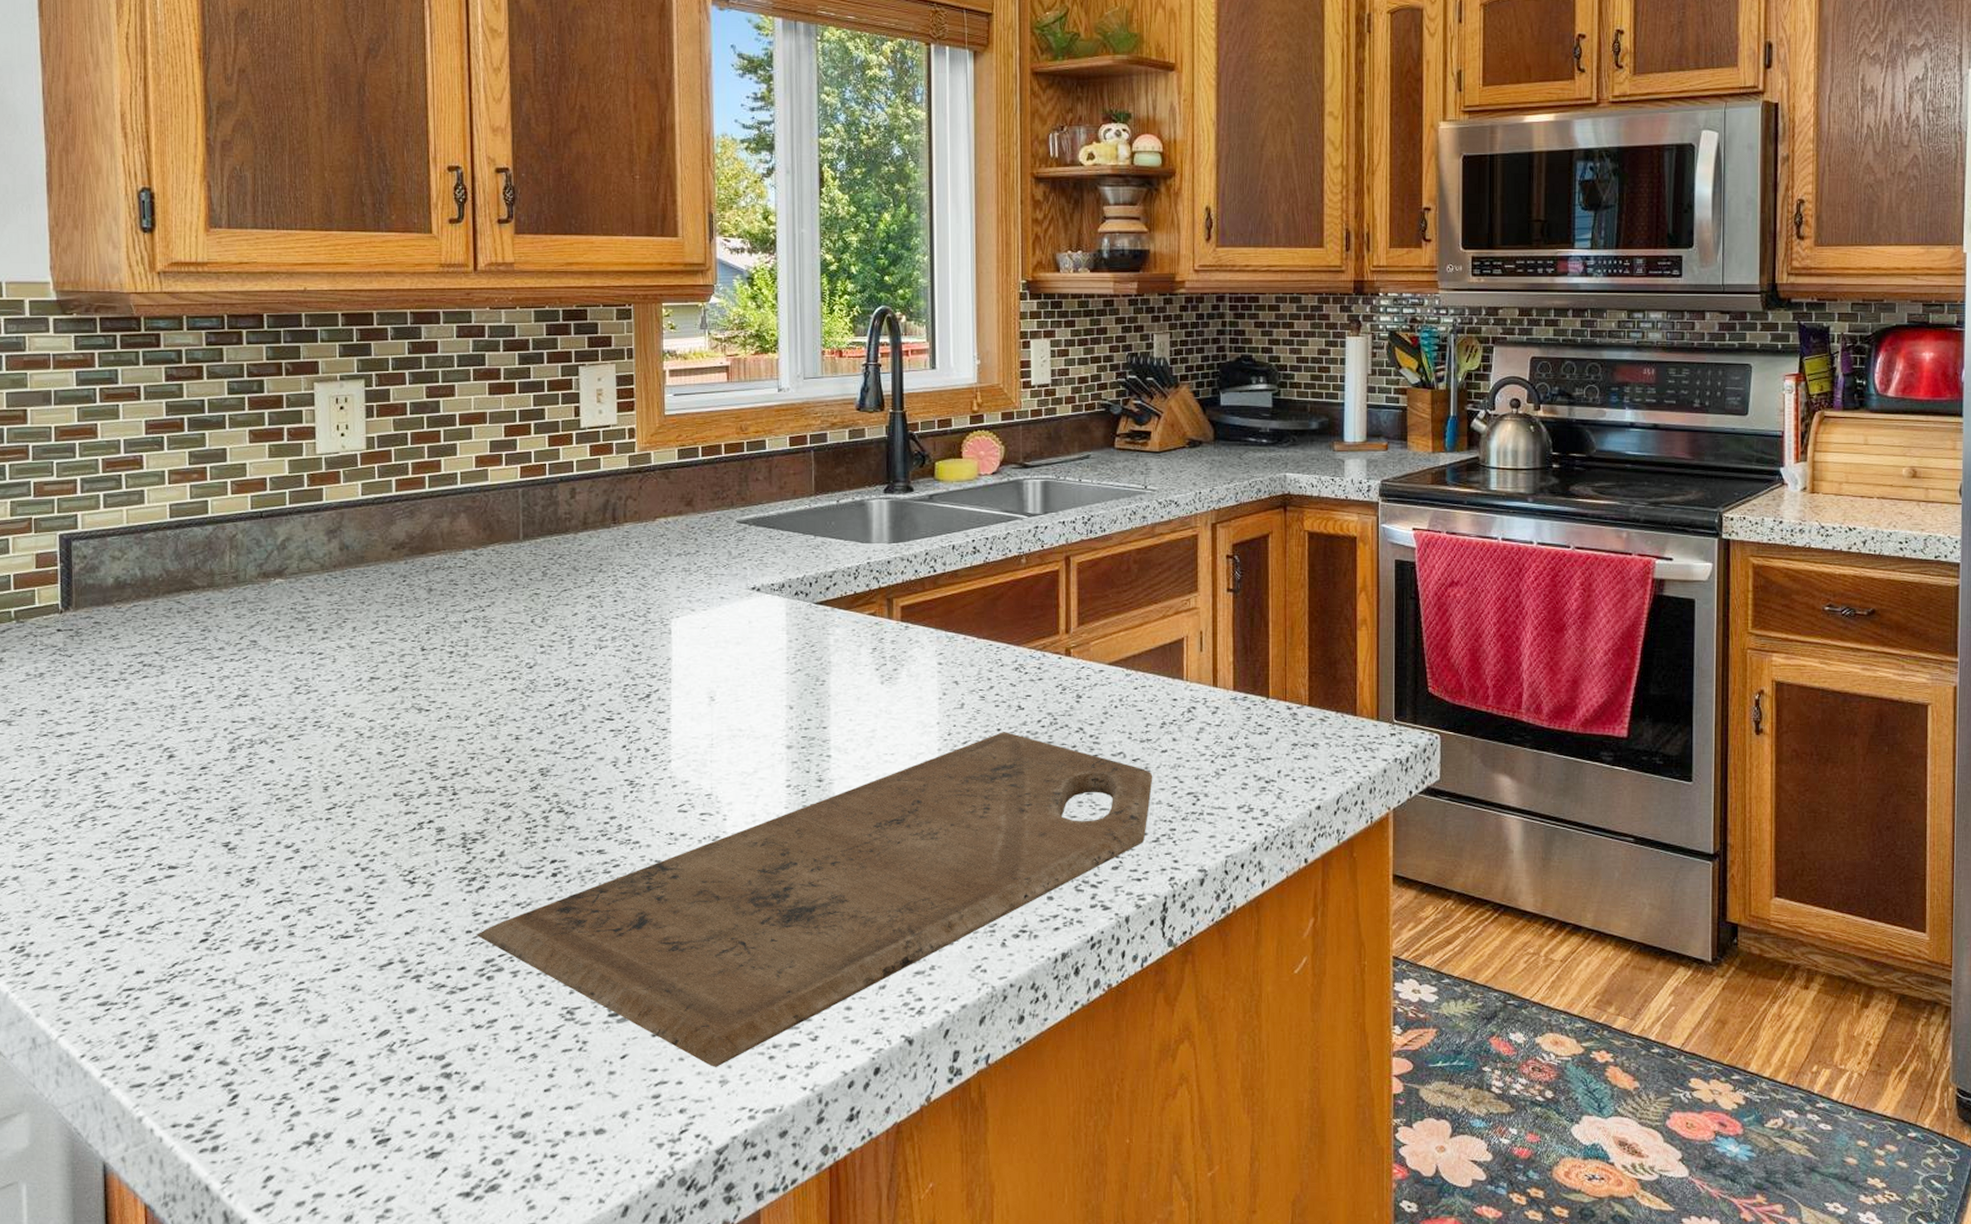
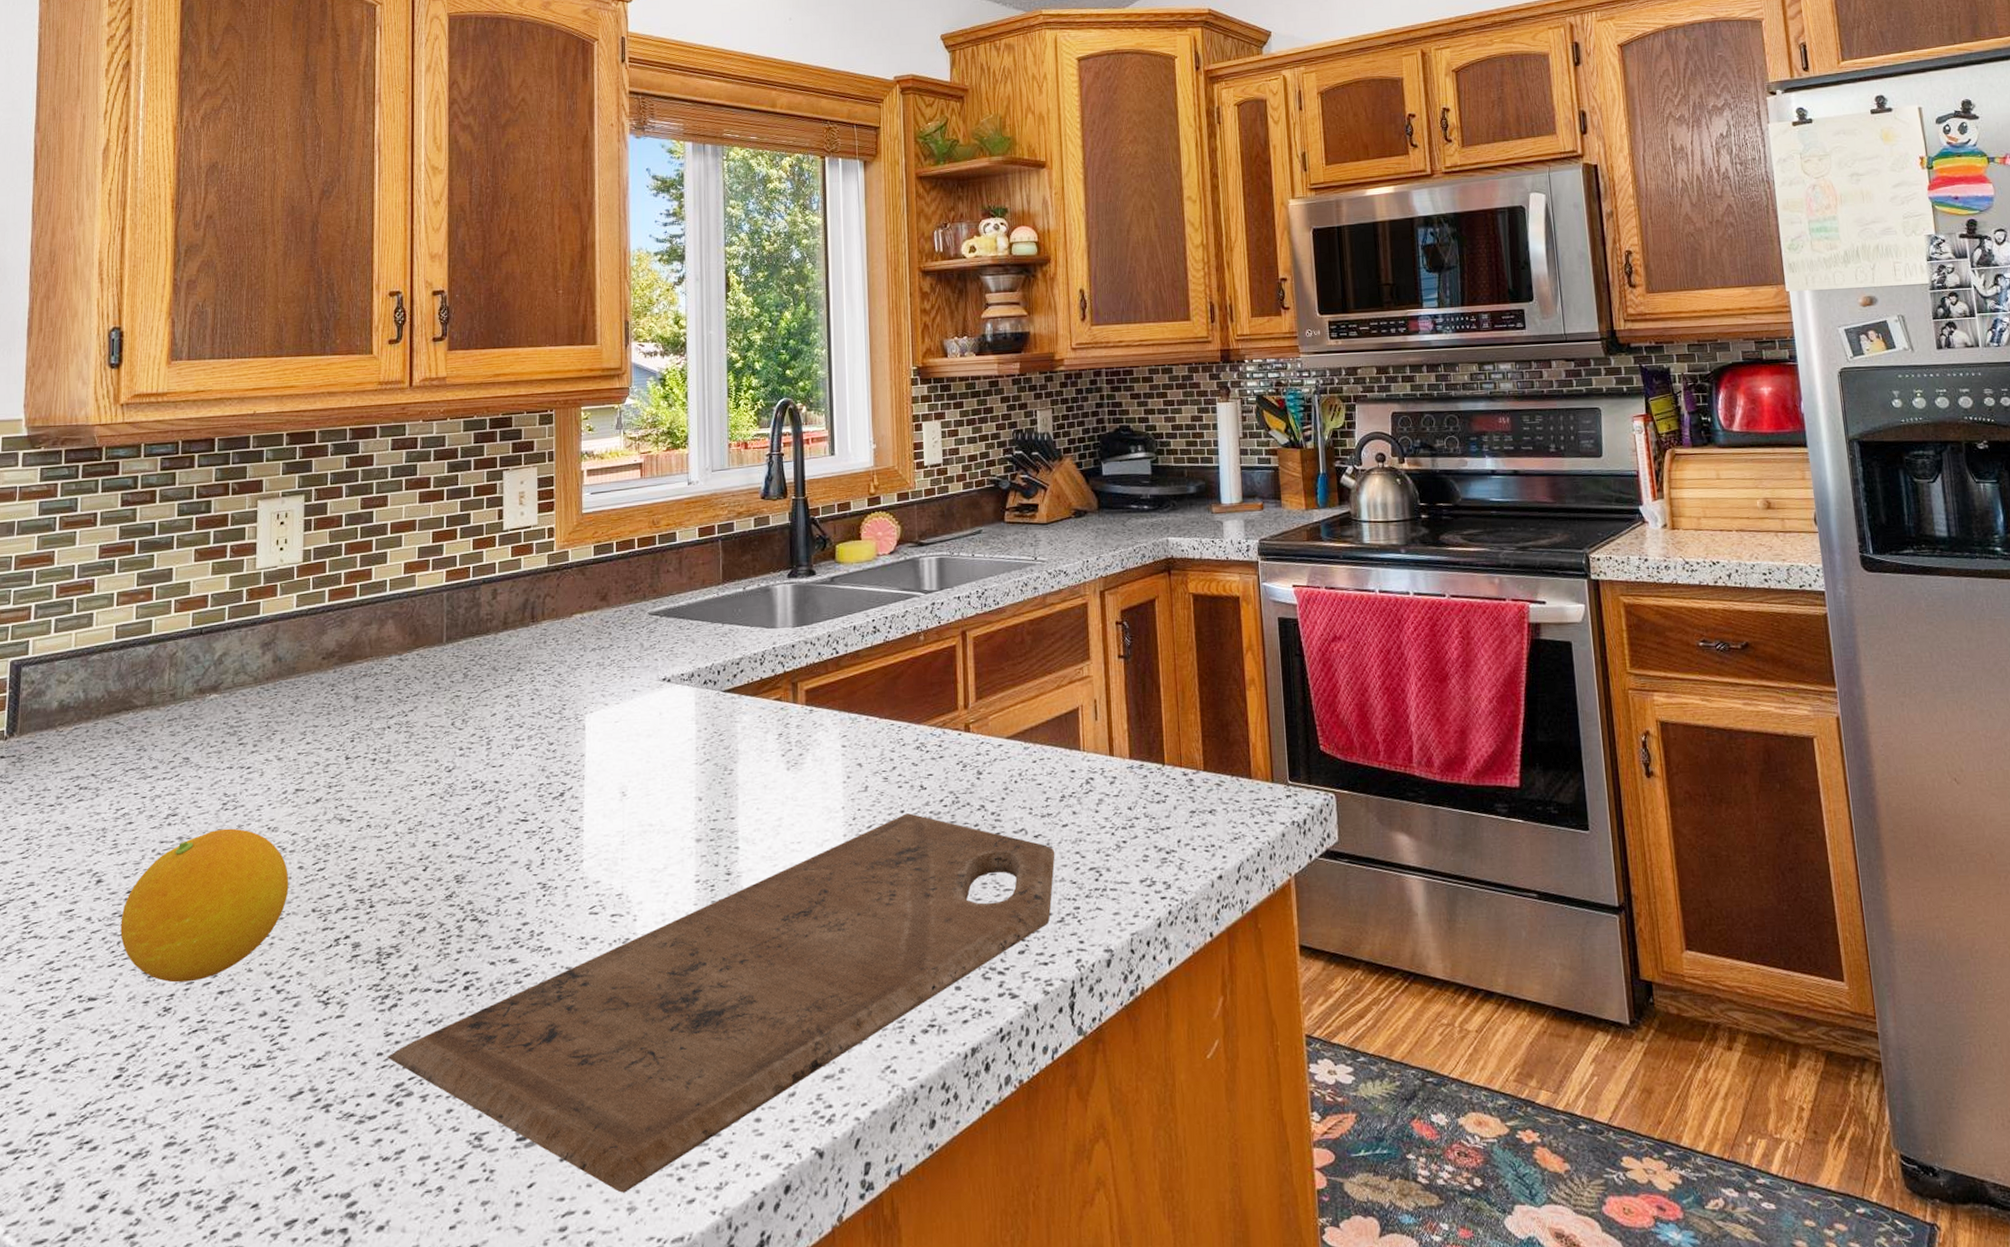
fruit: none [196,712,368,856] -> present [120,828,289,983]

